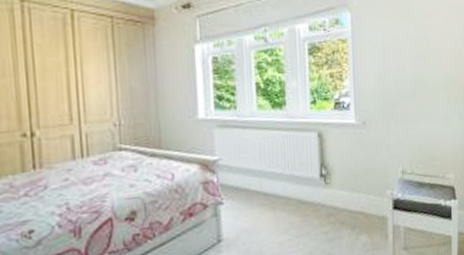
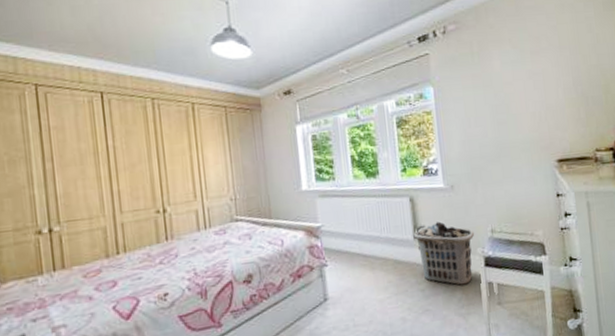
clothes hamper: none [319,160,385,229] -> present [413,221,475,285]

